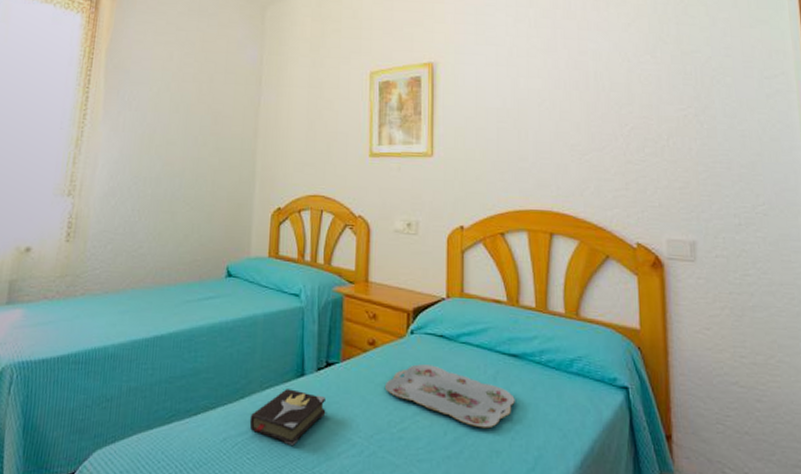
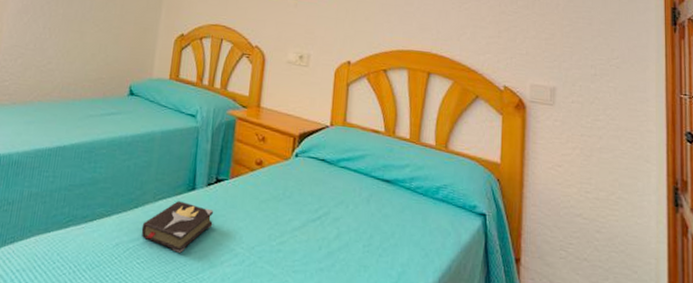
serving tray: present [384,364,515,429] -> none [268,184,385,246]

